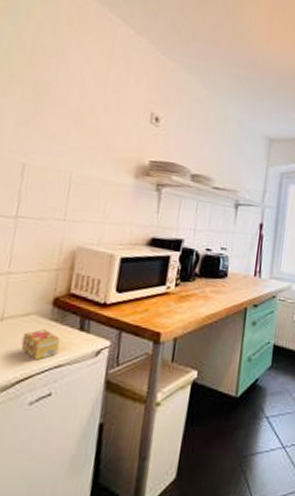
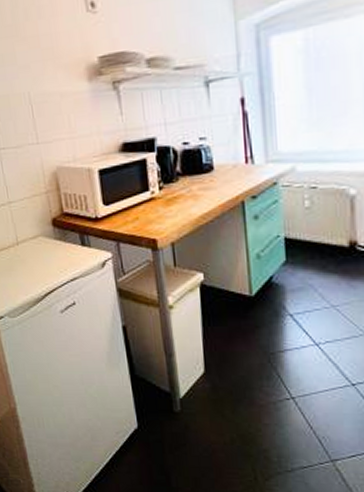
tea box: present [20,329,60,361] -> none [37,248,71,276]

